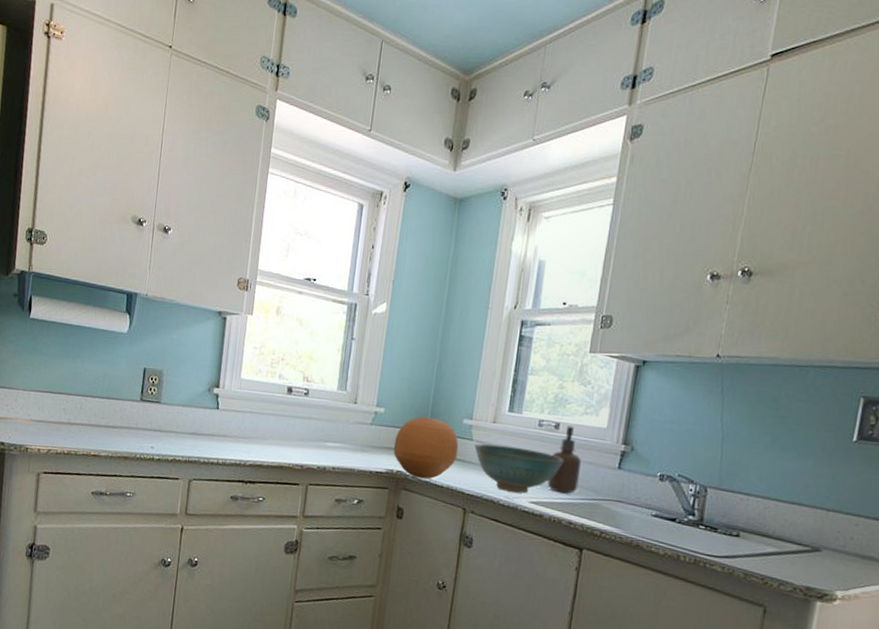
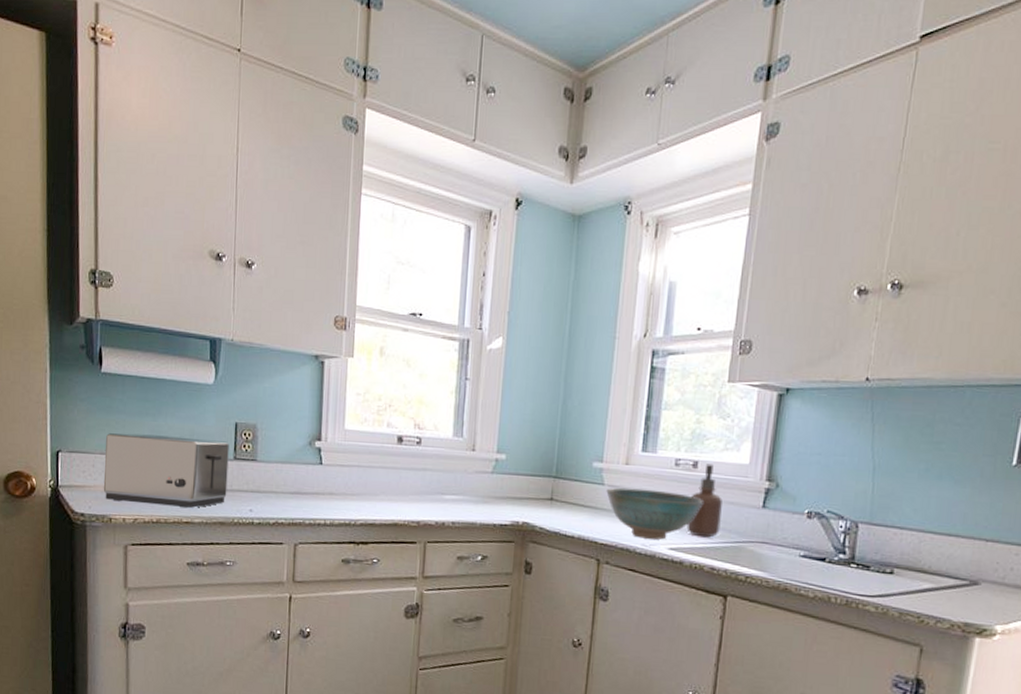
toaster: none [22,372,137,443] -> present [103,433,229,509]
fruit: present [393,416,459,479] -> none [517,461,589,530]

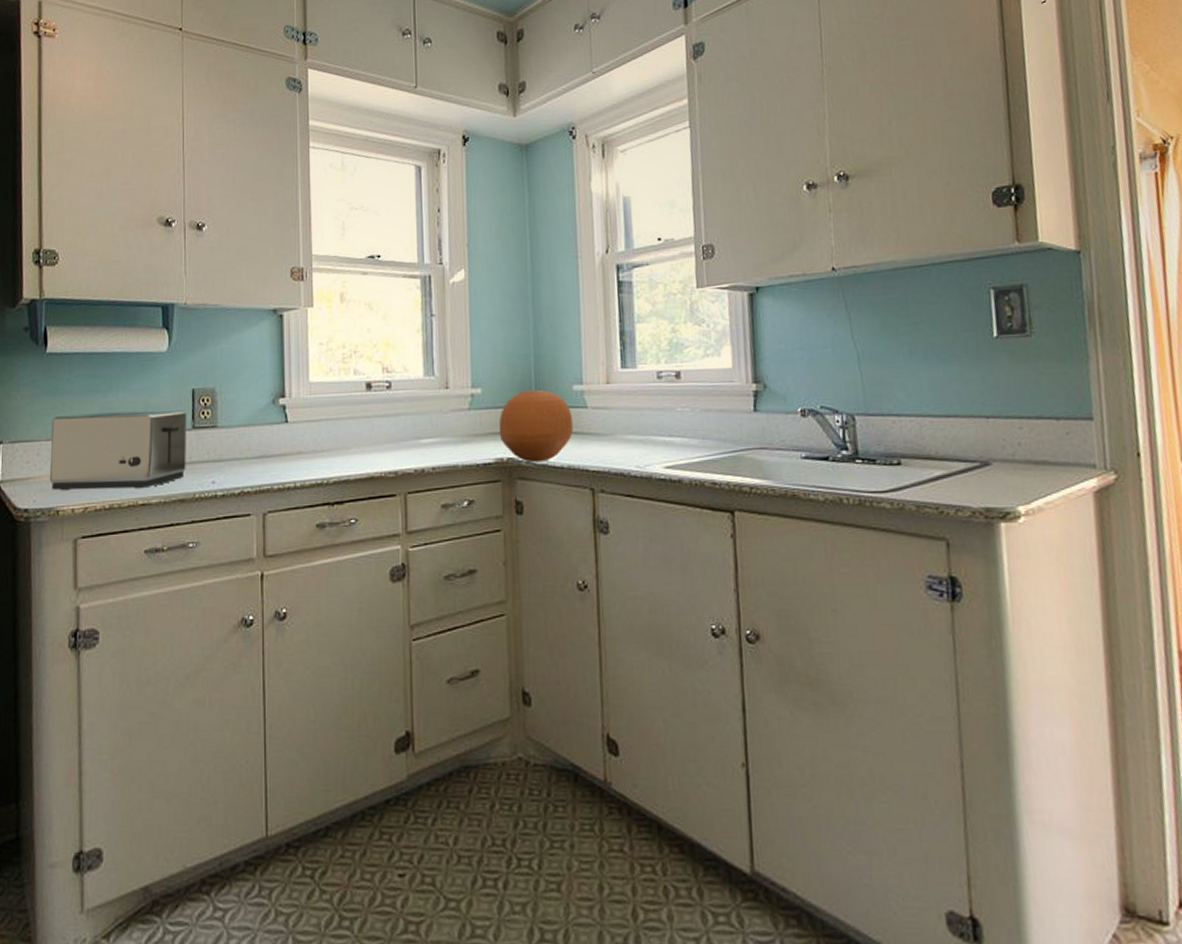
fruit: none [517,461,589,530] -> present [498,389,574,463]
bowl: present [606,487,703,540] -> none [590,406,693,460]
soap dispenser: present [686,464,722,537] -> none [678,372,715,450]

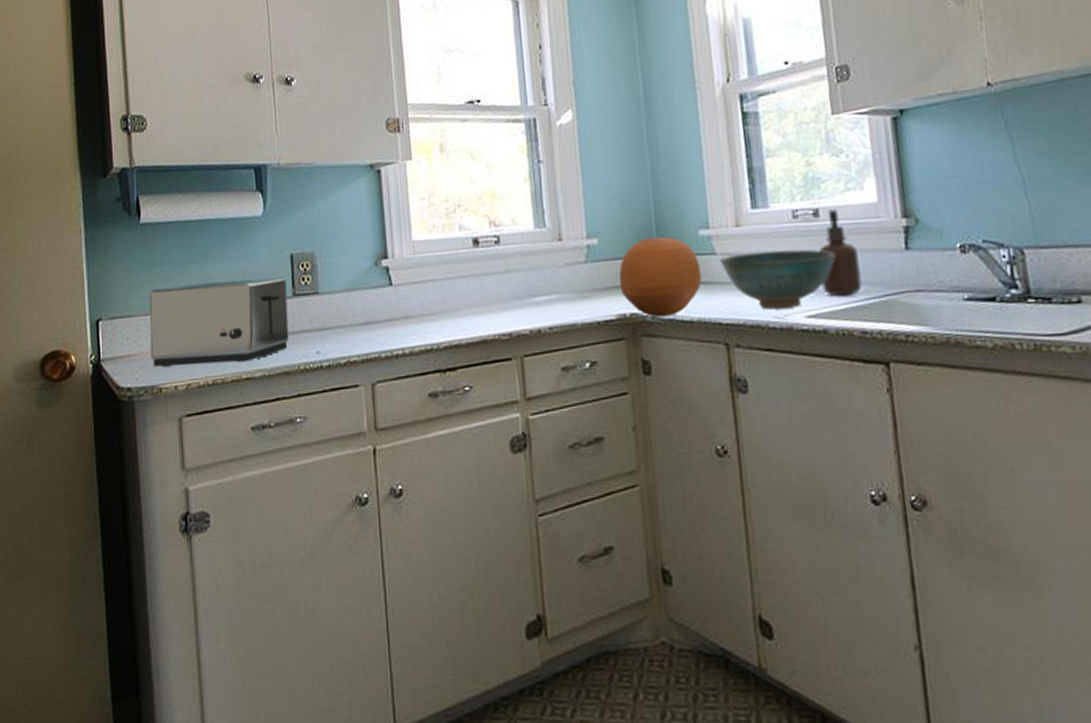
bowl: none [590,406,693,460] -> present [720,249,835,310]
soap dispenser: none [678,372,715,450] -> present [818,209,862,296]

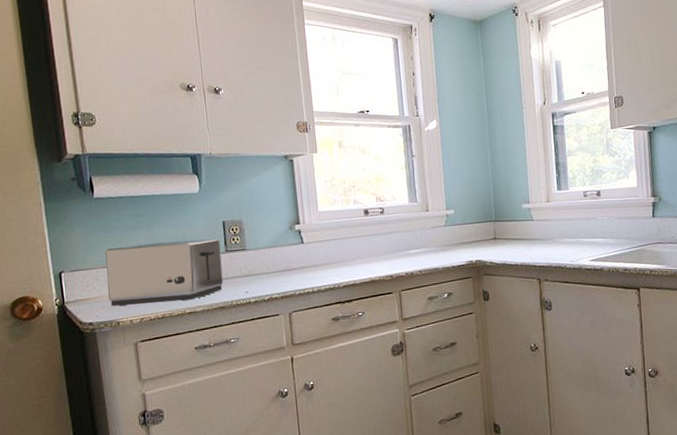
fruit: present [619,236,702,318] -> none [468,208,524,263]
bowl: present [720,249,835,310] -> none [536,217,610,257]
soap dispenser: present [818,209,862,296] -> none [599,191,625,247]

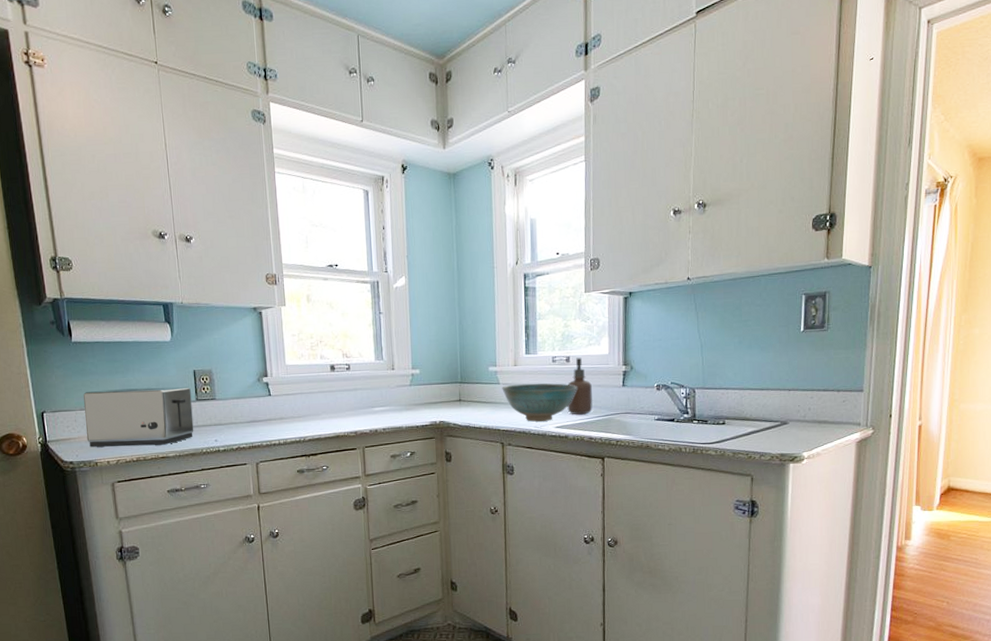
bowl: none [536,217,610,257] -> present [502,383,577,422]
soap dispenser: none [599,191,625,247] -> present [567,357,593,414]

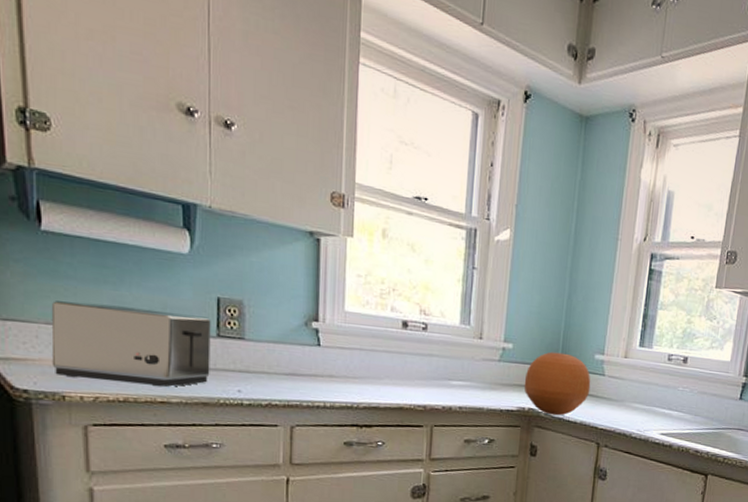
fruit: none [433,370,489,425] -> present [524,351,591,416]
bowl: present [502,383,577,422] -> none [606,378,691,426]
soap dispenser: present [567,357,593,414] -> none [676,360,707,424]

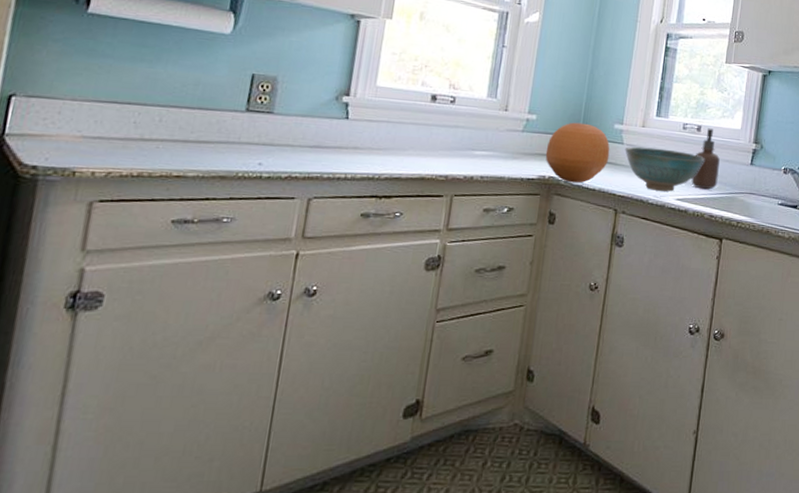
toaster: present [51,301,211,388] -> none [68,78,242,162]
bowl: none [606,378,691,426] -> present [625,146,705,192]
soap dispenser: none [676,360,707,424] -> present [691,128,720,189]

